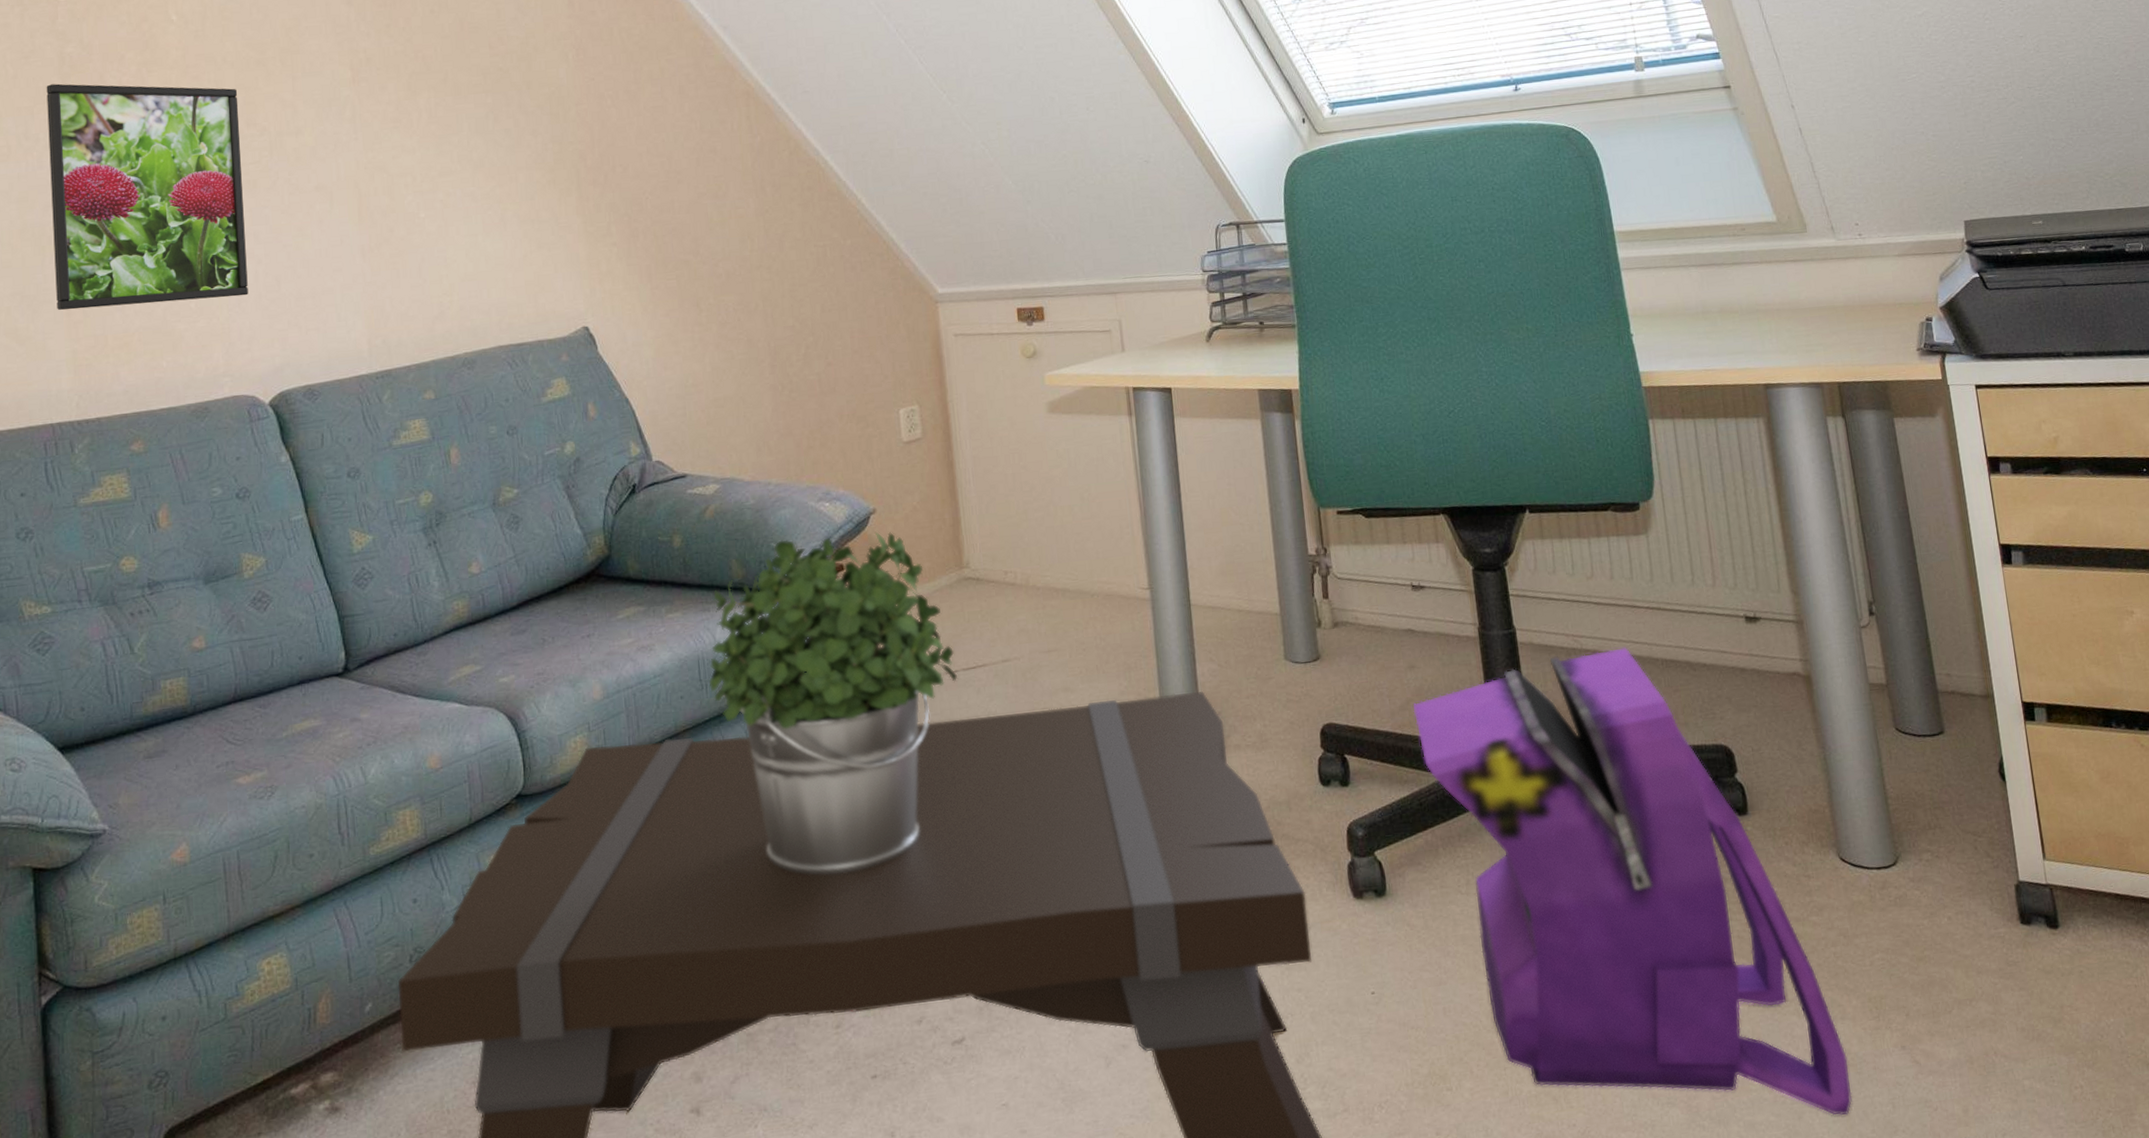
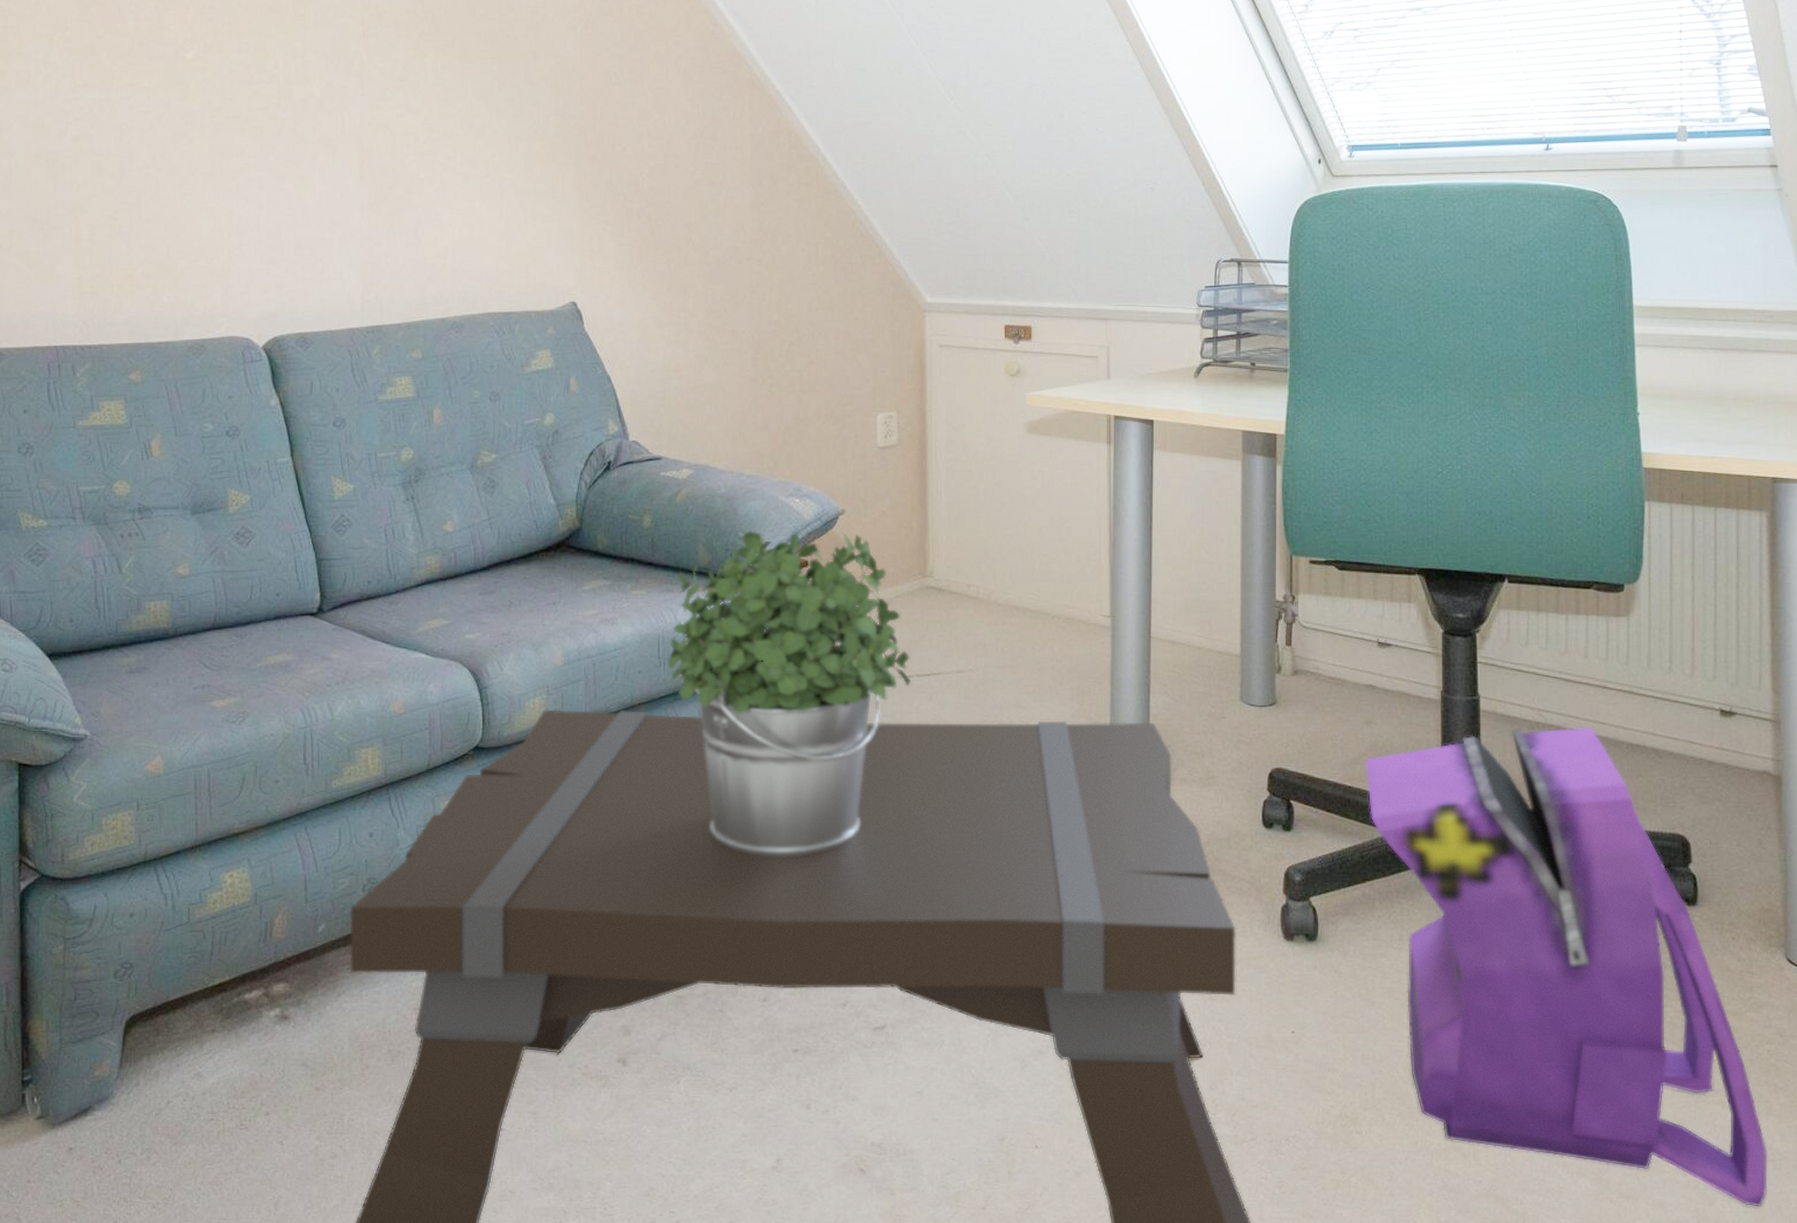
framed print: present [46,83,248,311] -> none [66,13,250,240]

